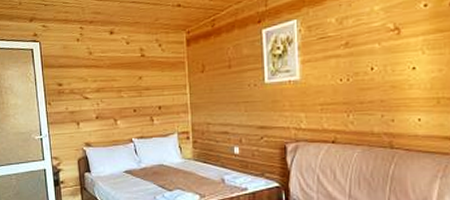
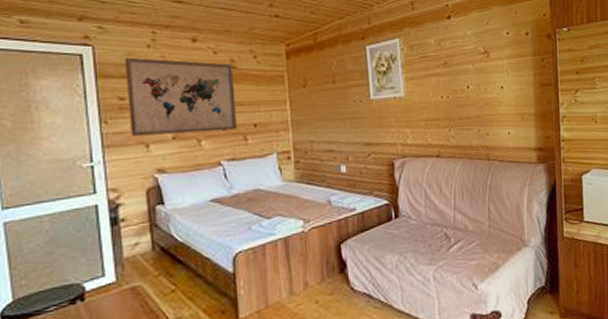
wall art: none [61,50,146,115] -> present [124,57,238,136]

